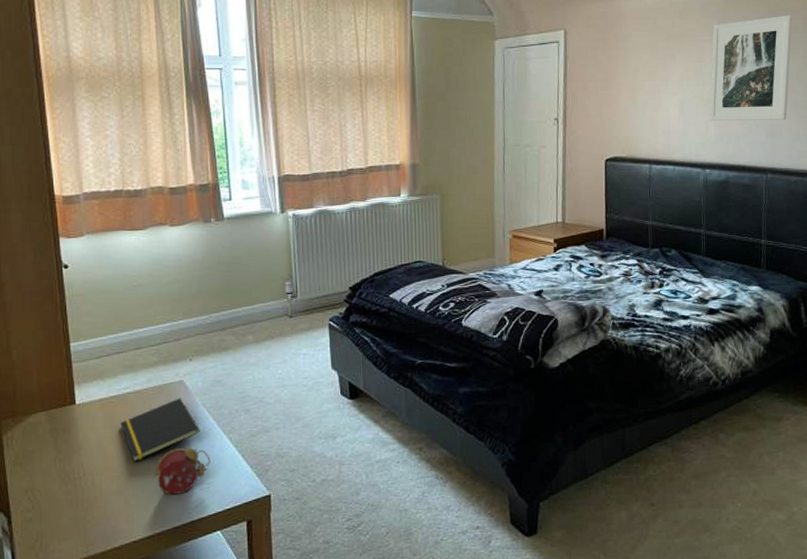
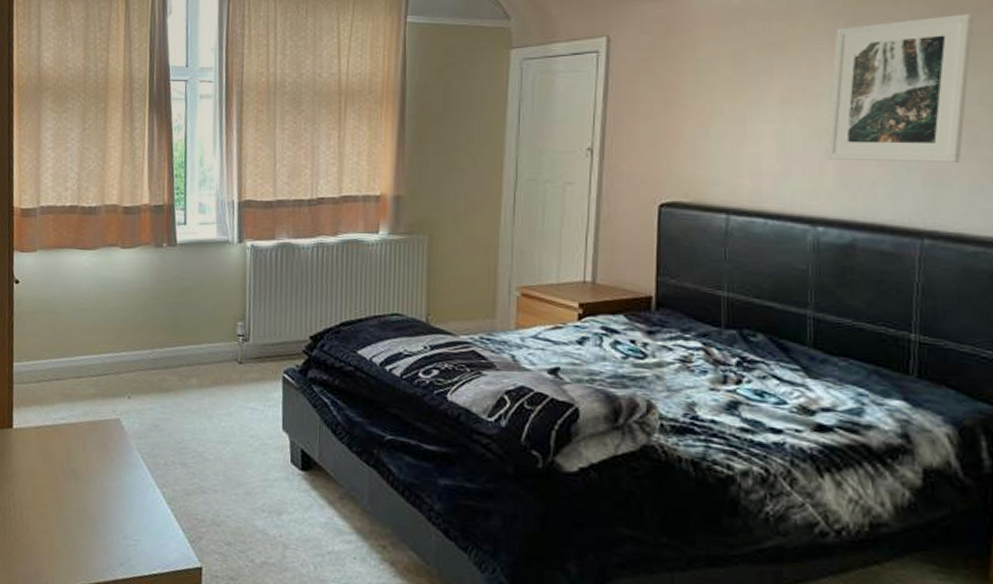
notepad: present [120,398,200,462] -> none [53,438,133,501]
alarm clock: present [152,448,211,495] -> none [79,494,141,547]

